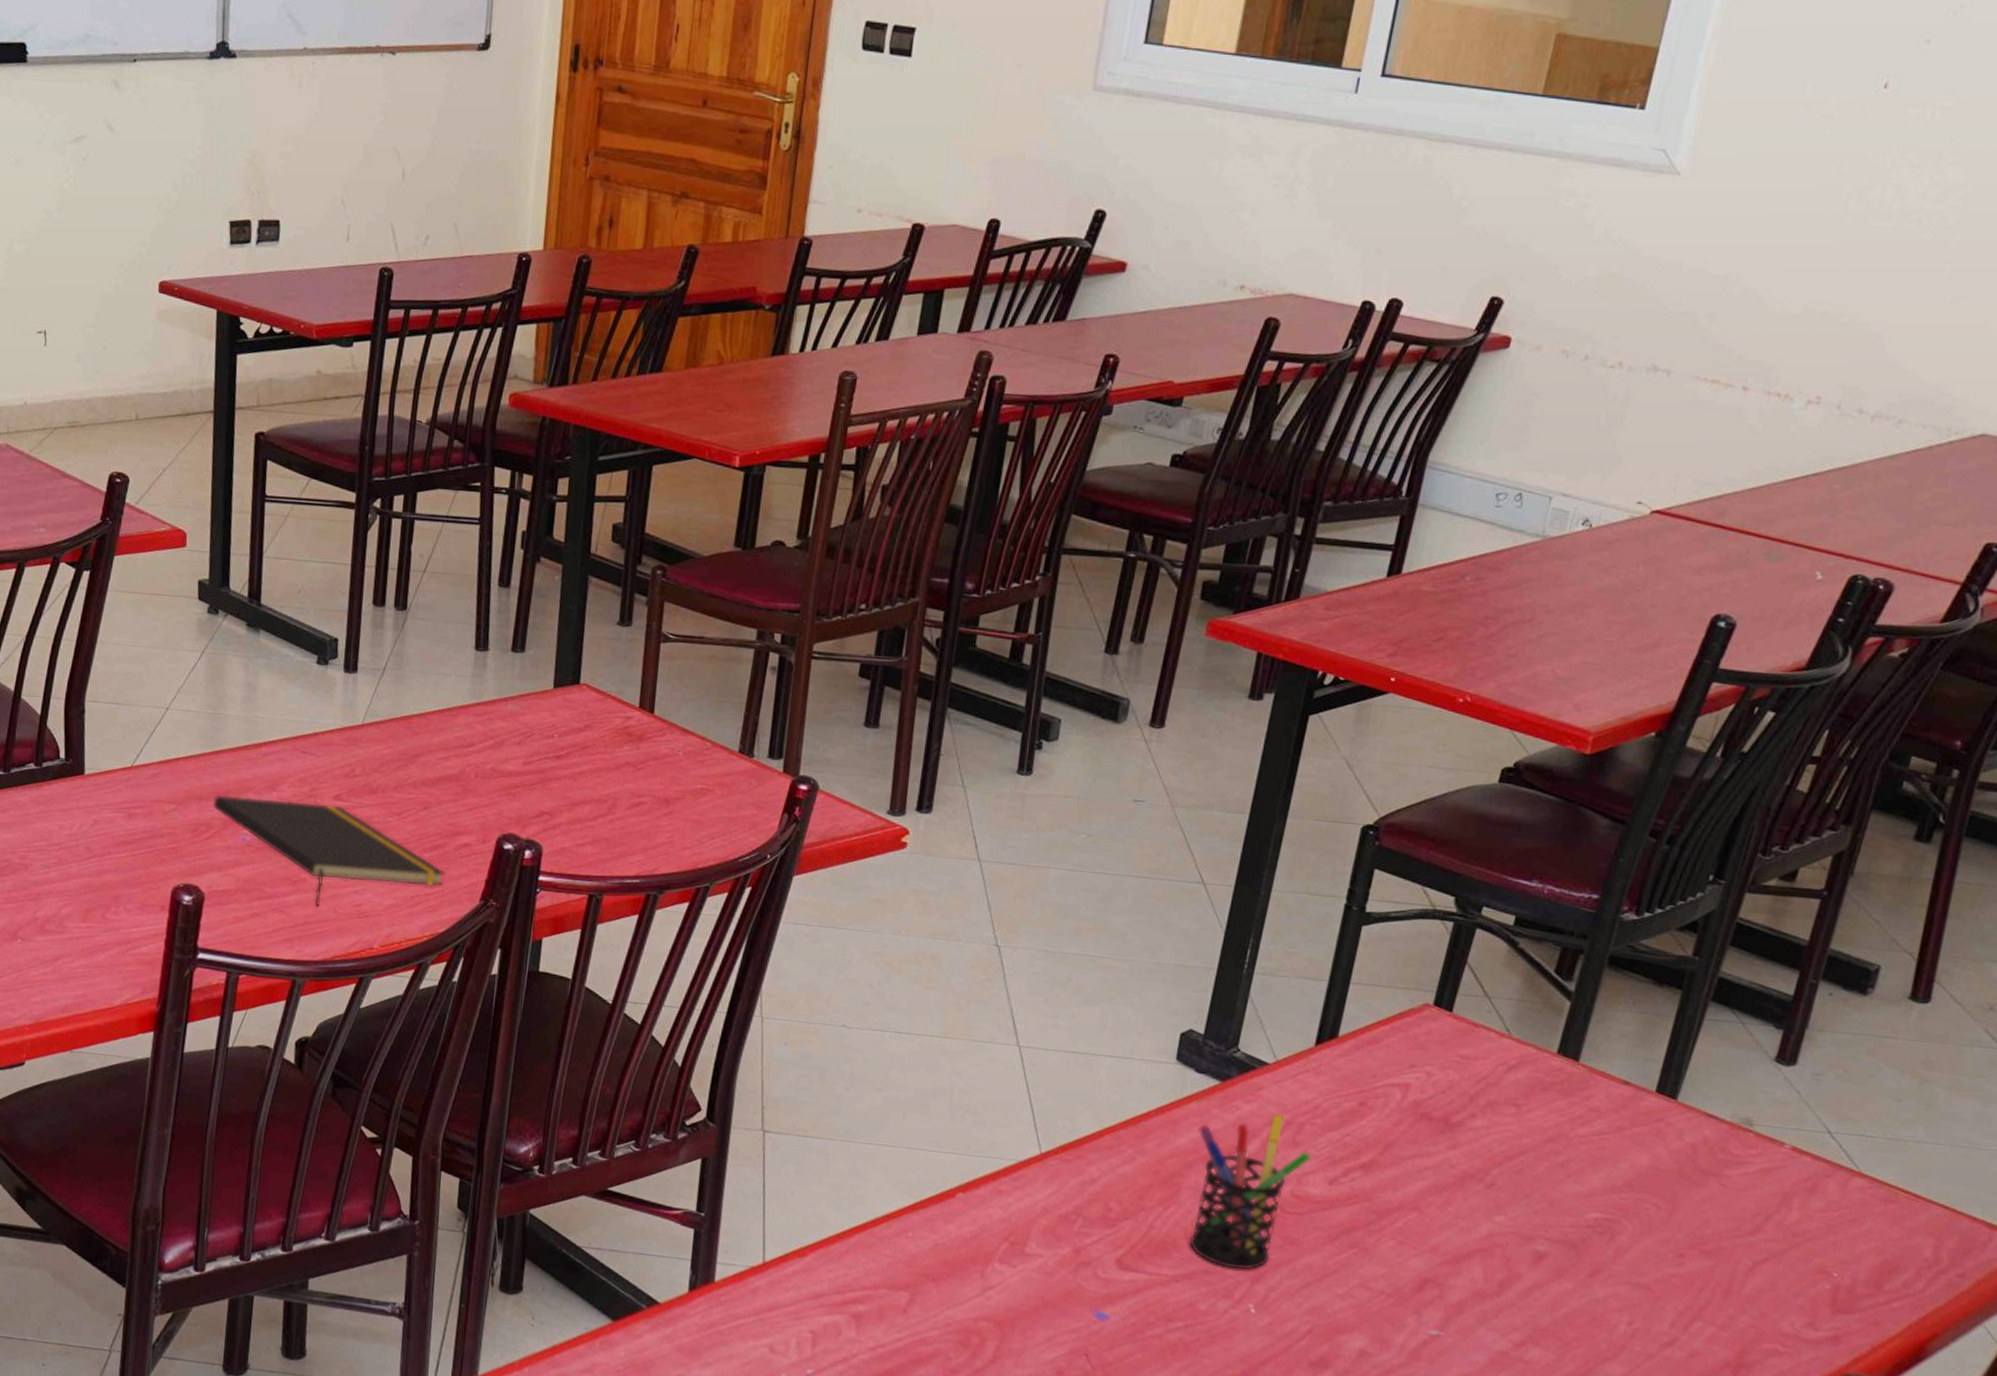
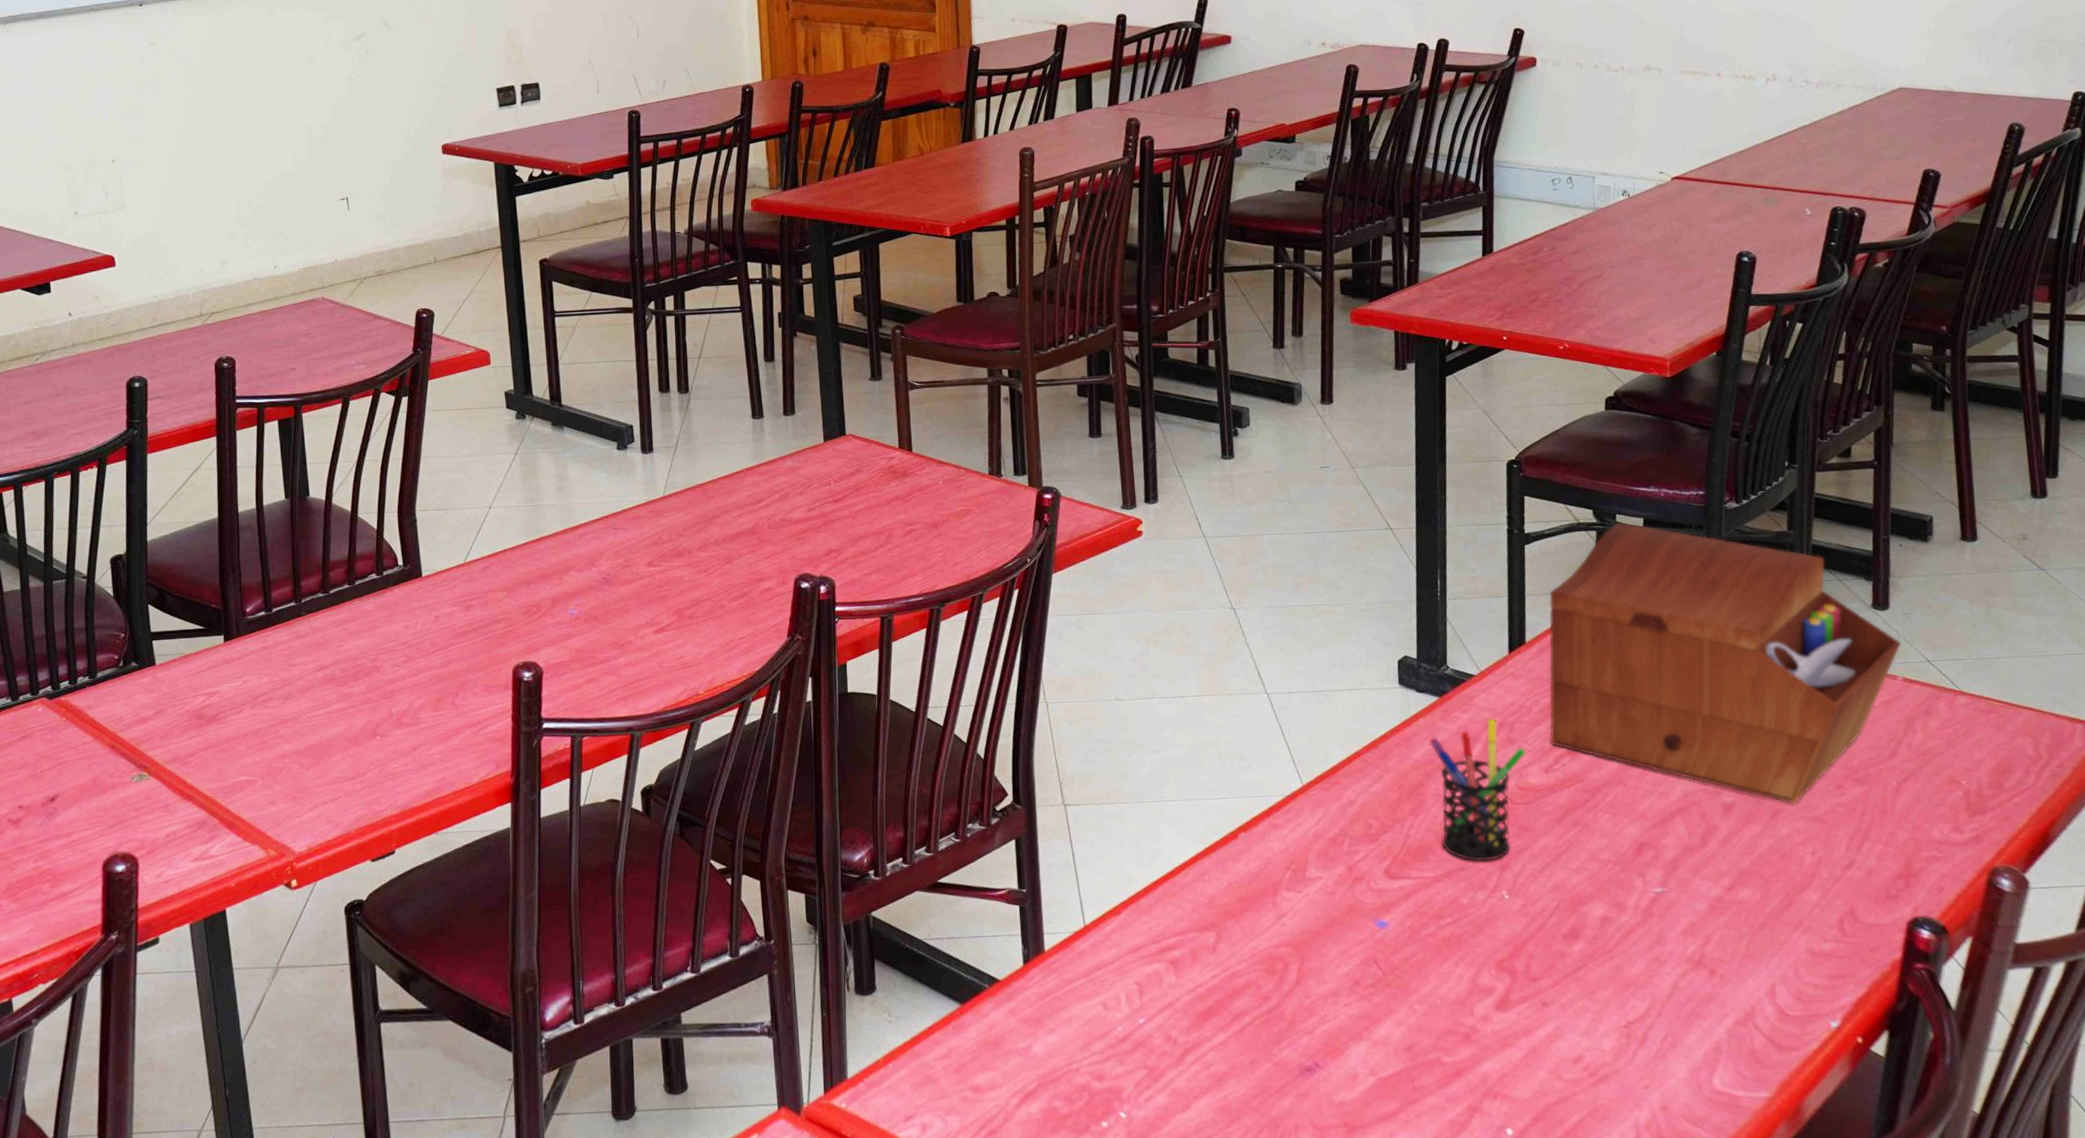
notepad: present [213,795,446,907] -> none [540,571,754,665]
sewing box: none [1342,916,1801,1267] -> present [1549,522,1902,805]

